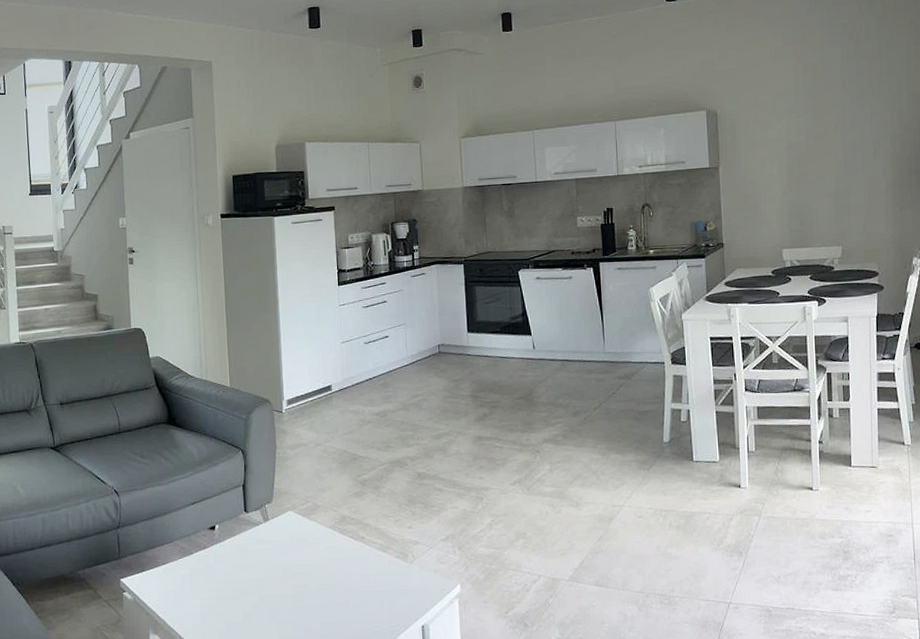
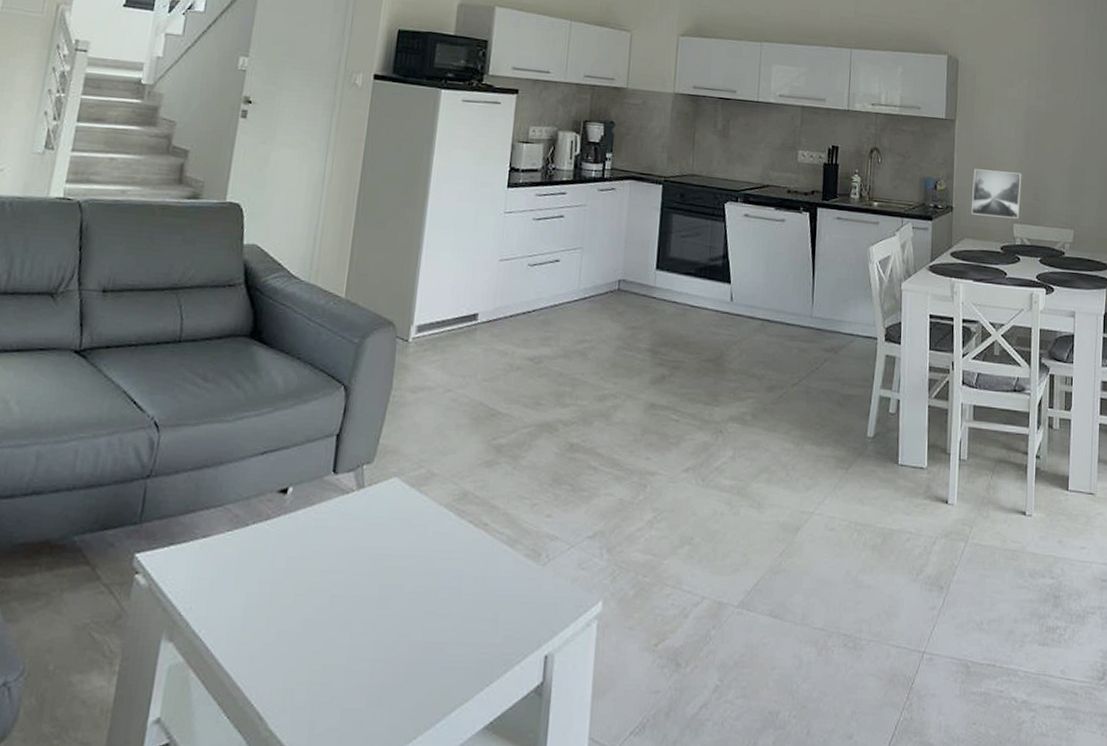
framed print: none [740,204,788,247] -> present [970,169,1022,219]

